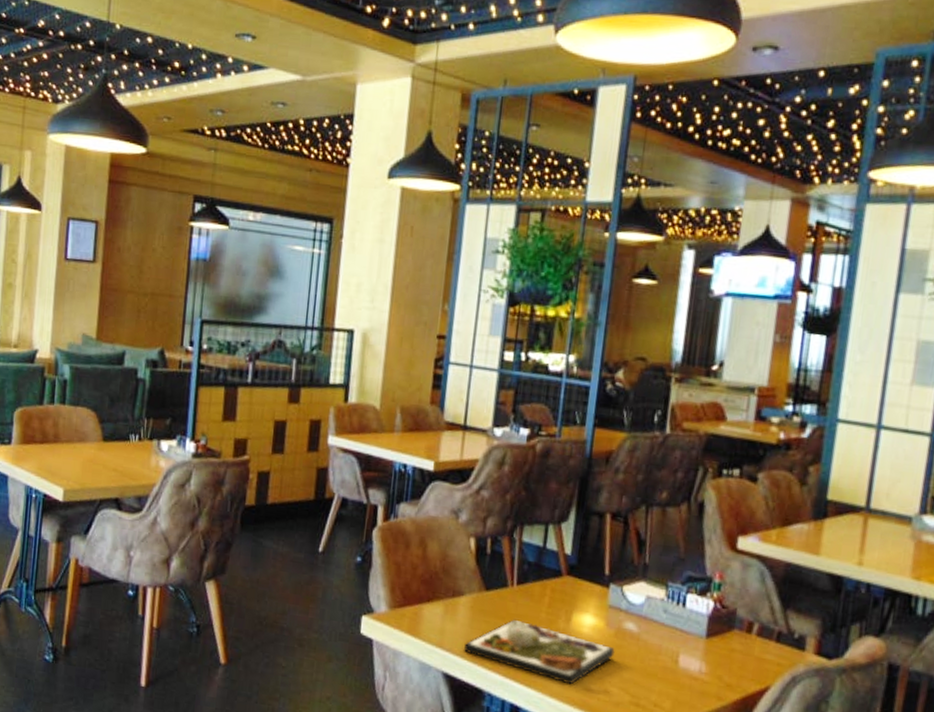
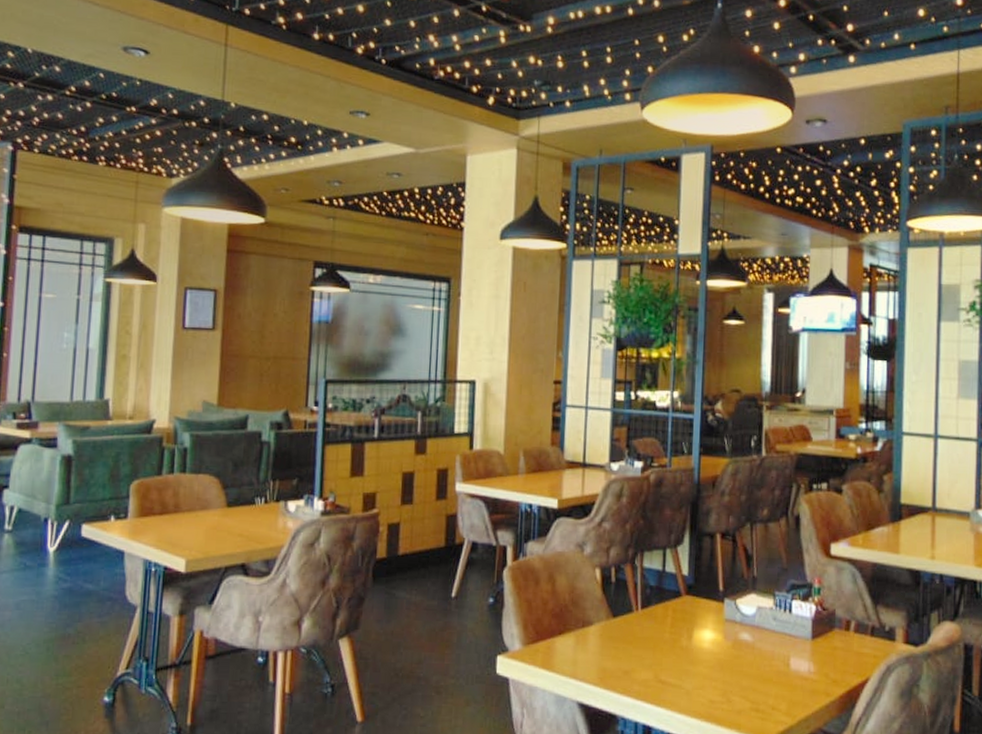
dinner plate: present [463,619,615,685] -> none [595,642,734,699]

